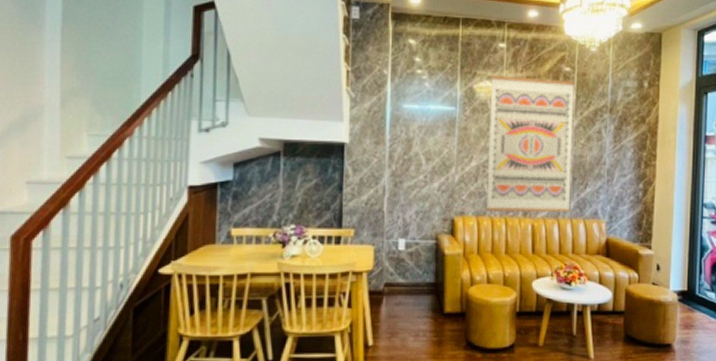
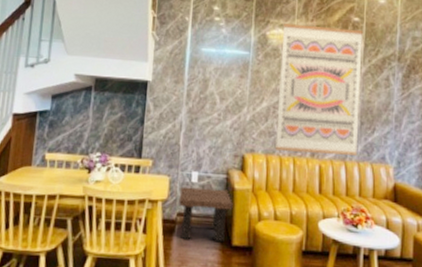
side table: none [386,255,444,311] -> present [179,186,233,243]

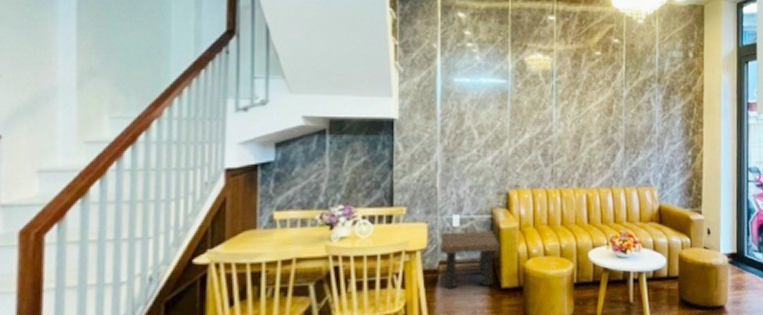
wall art: present [275,23,364,156] -> none [540,48,624,185]

